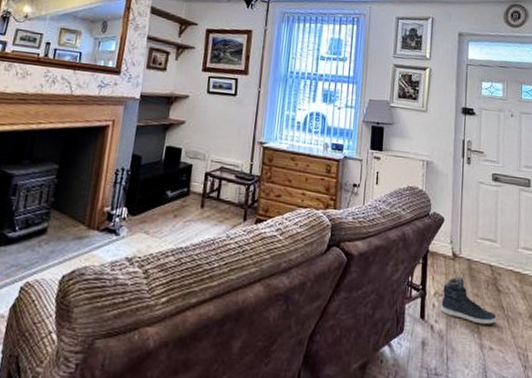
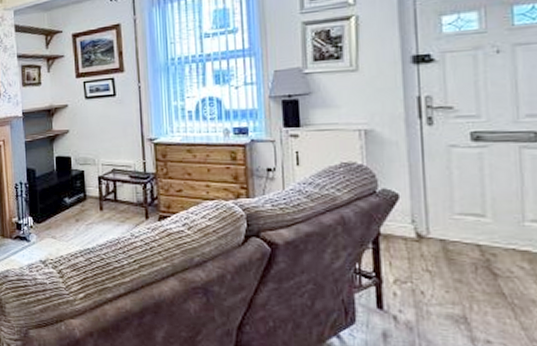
sneaker: present [441,276,497,325] -> none [406,260,496,315]

